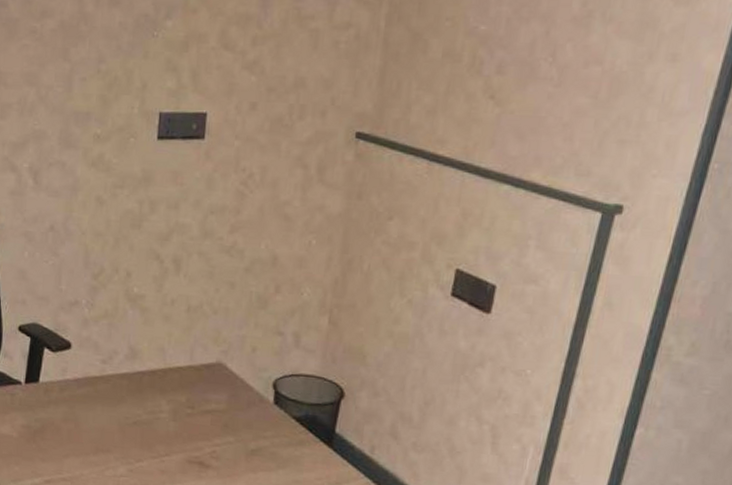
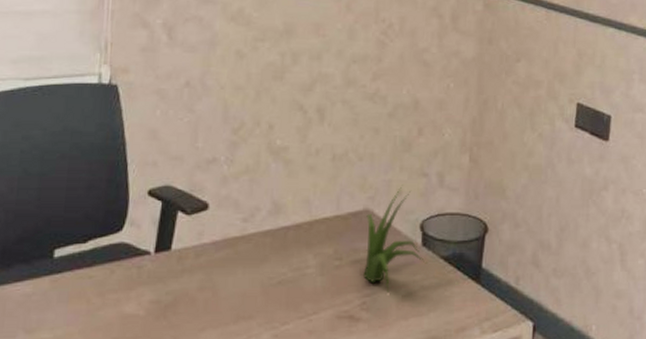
plant: none [214,341,279,445] -> present [363,185,427,293]

